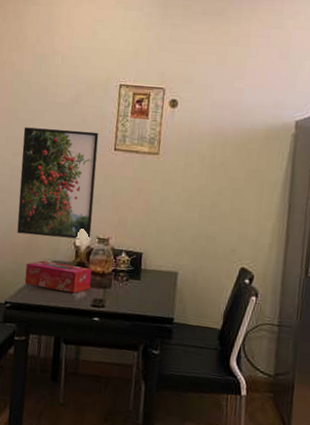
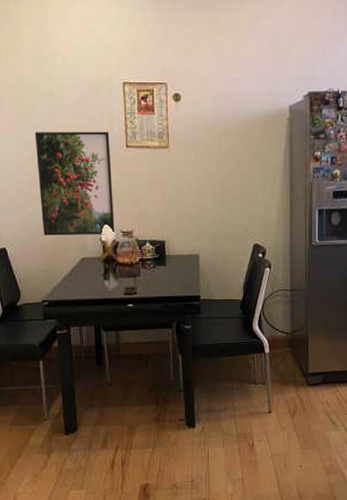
tissue box: present [24,260,92,293] -> none [58,259,121,285]

